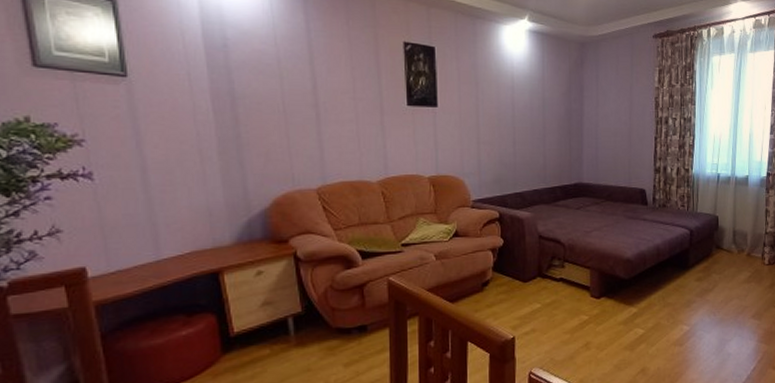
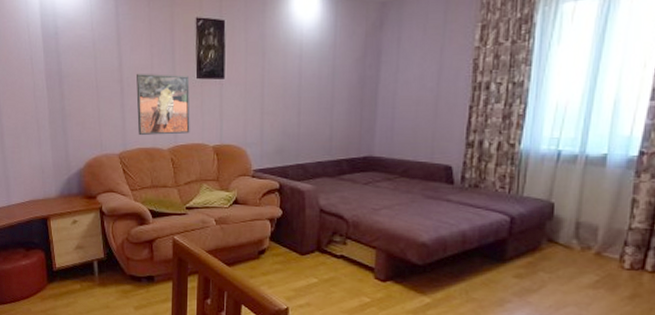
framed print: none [336,99,402,166] -> present [136,74,190,135]

